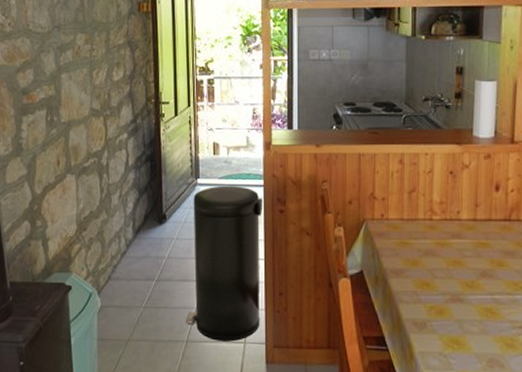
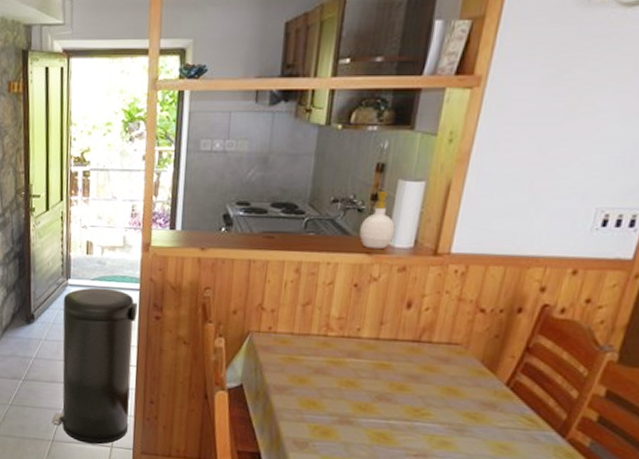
soap bottle: none [449,91,478,140] -> present [359,192,396,250]

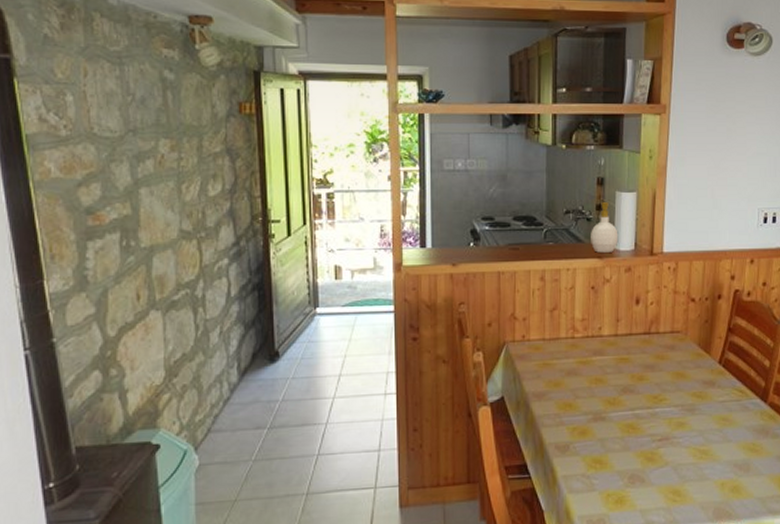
pedal bin: present [51,287,138,445] -> none [304,313,393,489]

